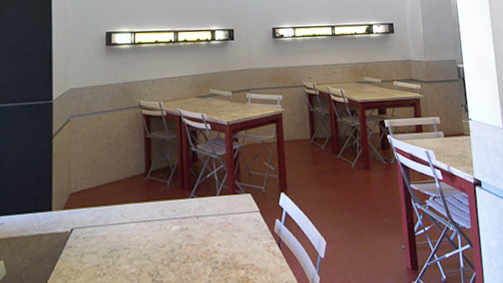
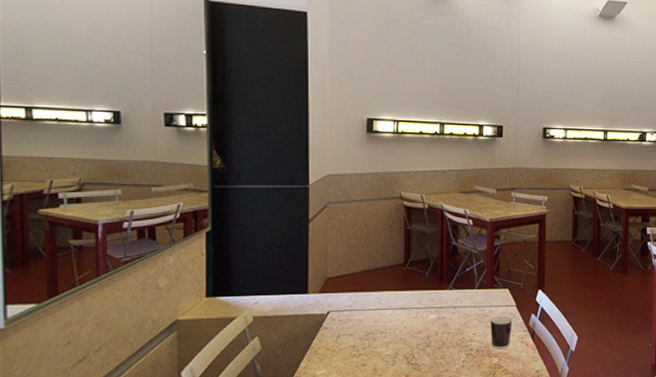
mug: none [235,223,258,261] -> present [490,316,513,349]

